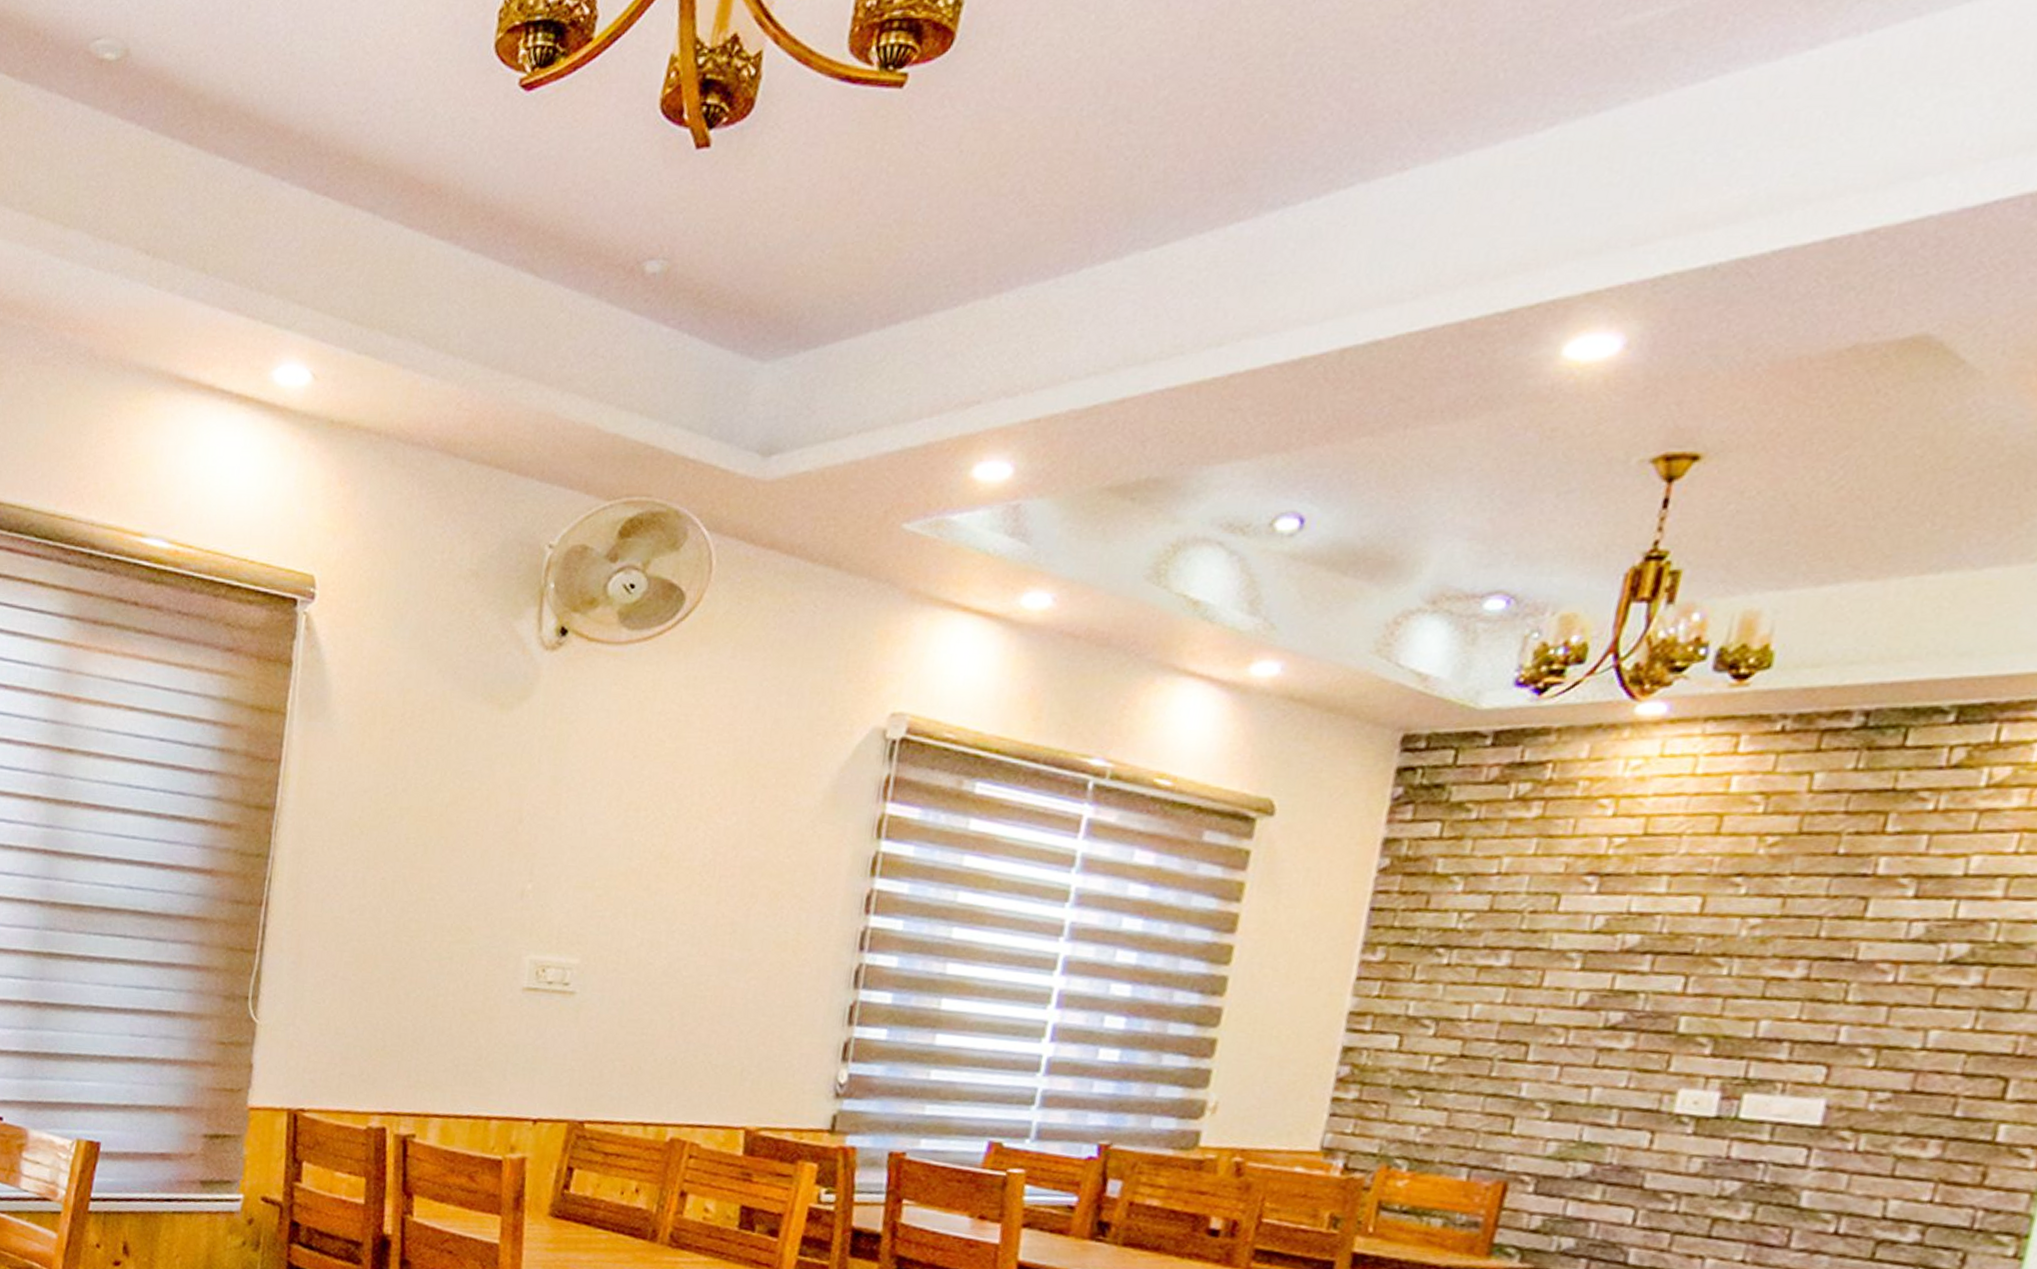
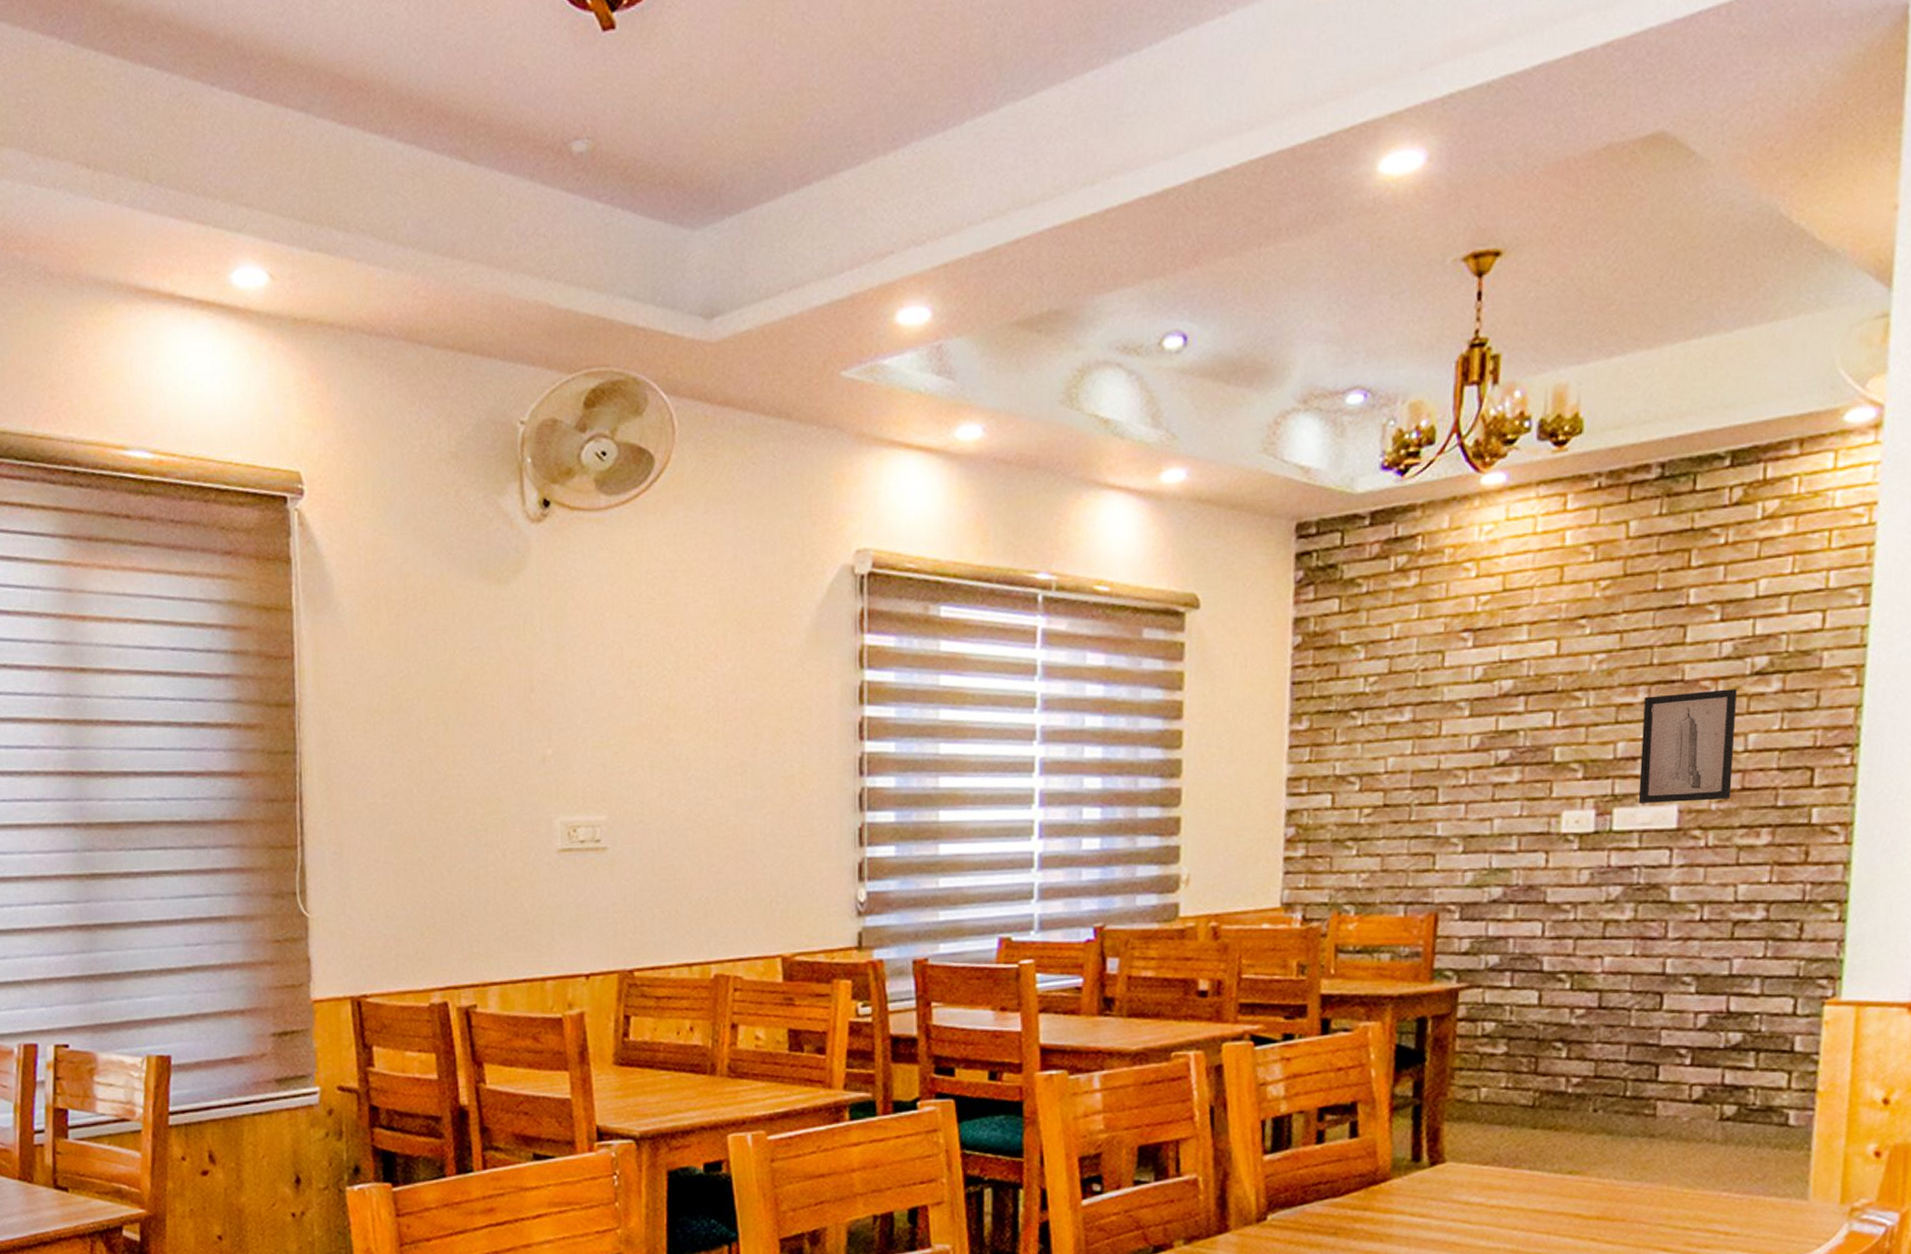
wall art: none [1776,972,1923,1101] -> present [1638,689,1737,804]

